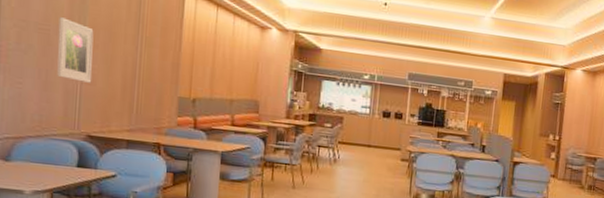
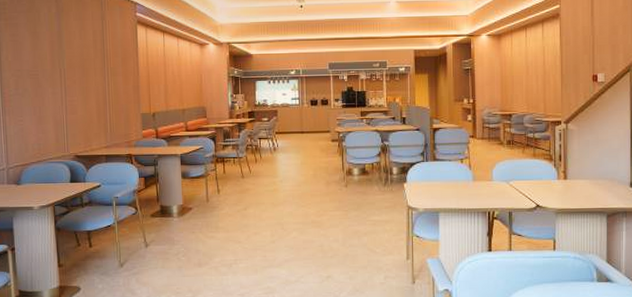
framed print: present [57,17,94,83] -> none [44,63,74,113]

